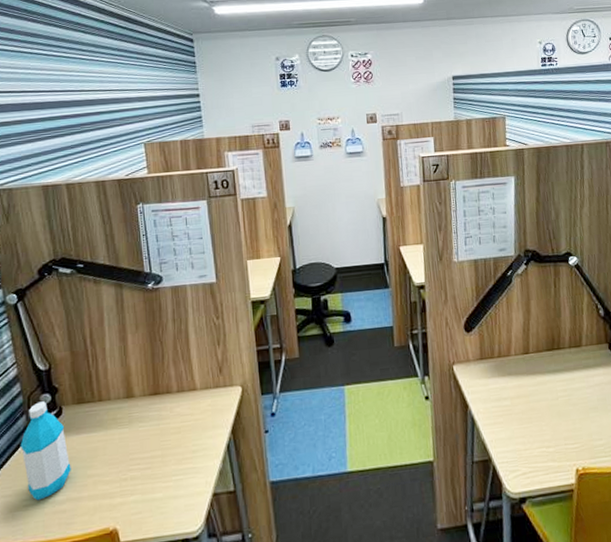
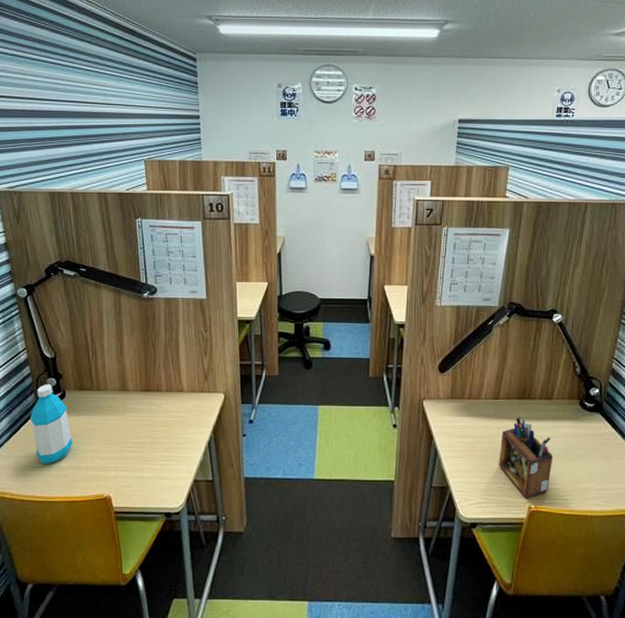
desk organizer: none [537,368,593,461] -> present [499,415,553,499]

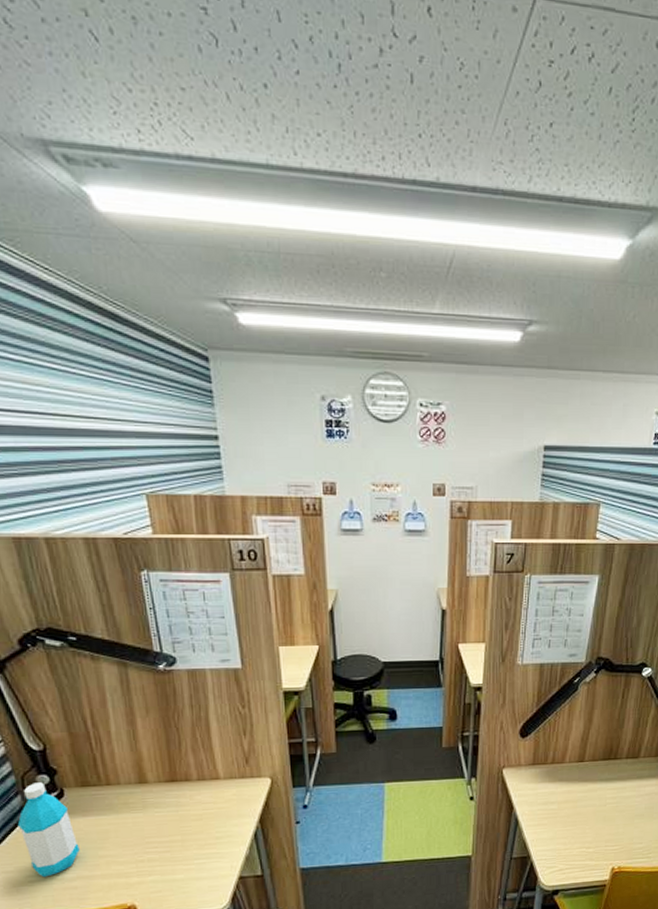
desk organizer: present [499,415,553,499] -> none [582,777,638,861]

